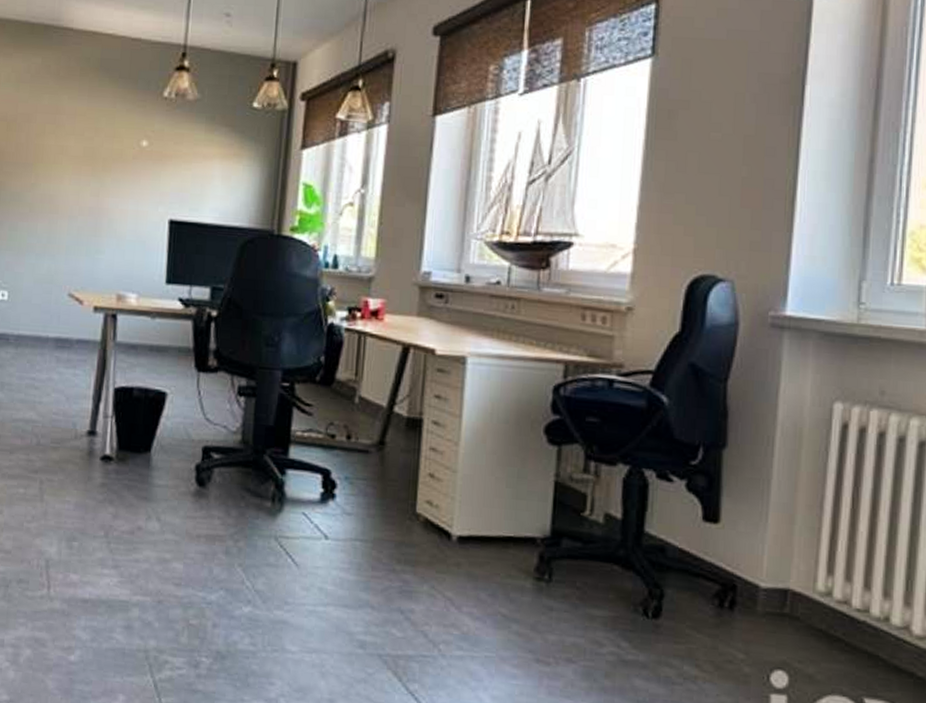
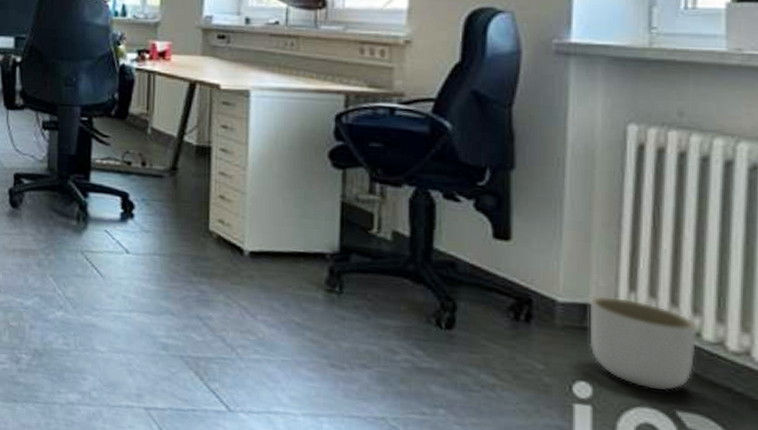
planter: none [788,581,887,678] -> present [589,296,698,391]

